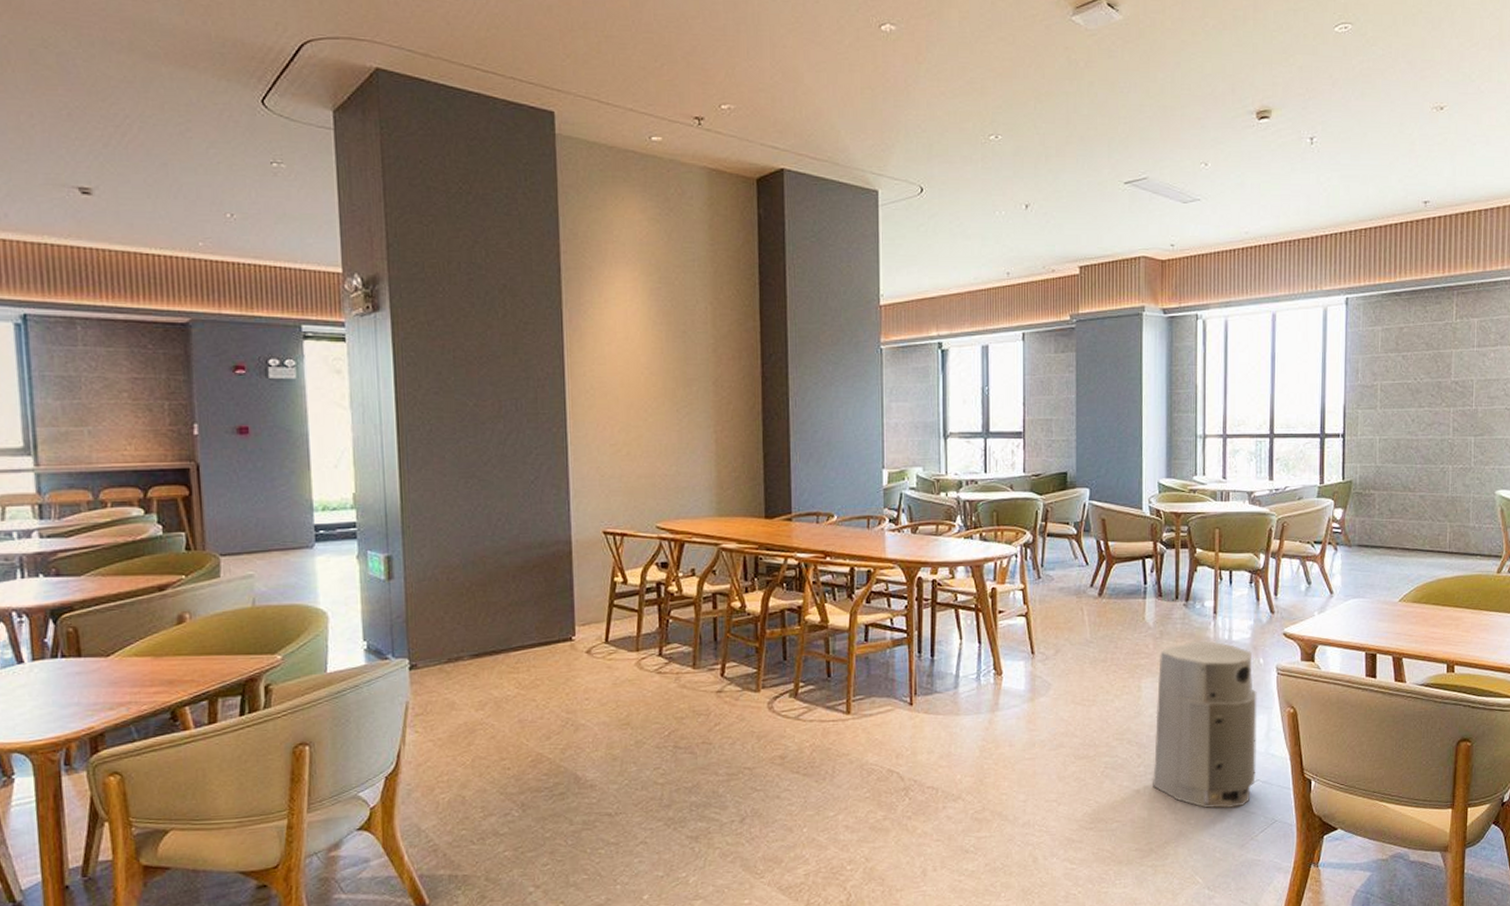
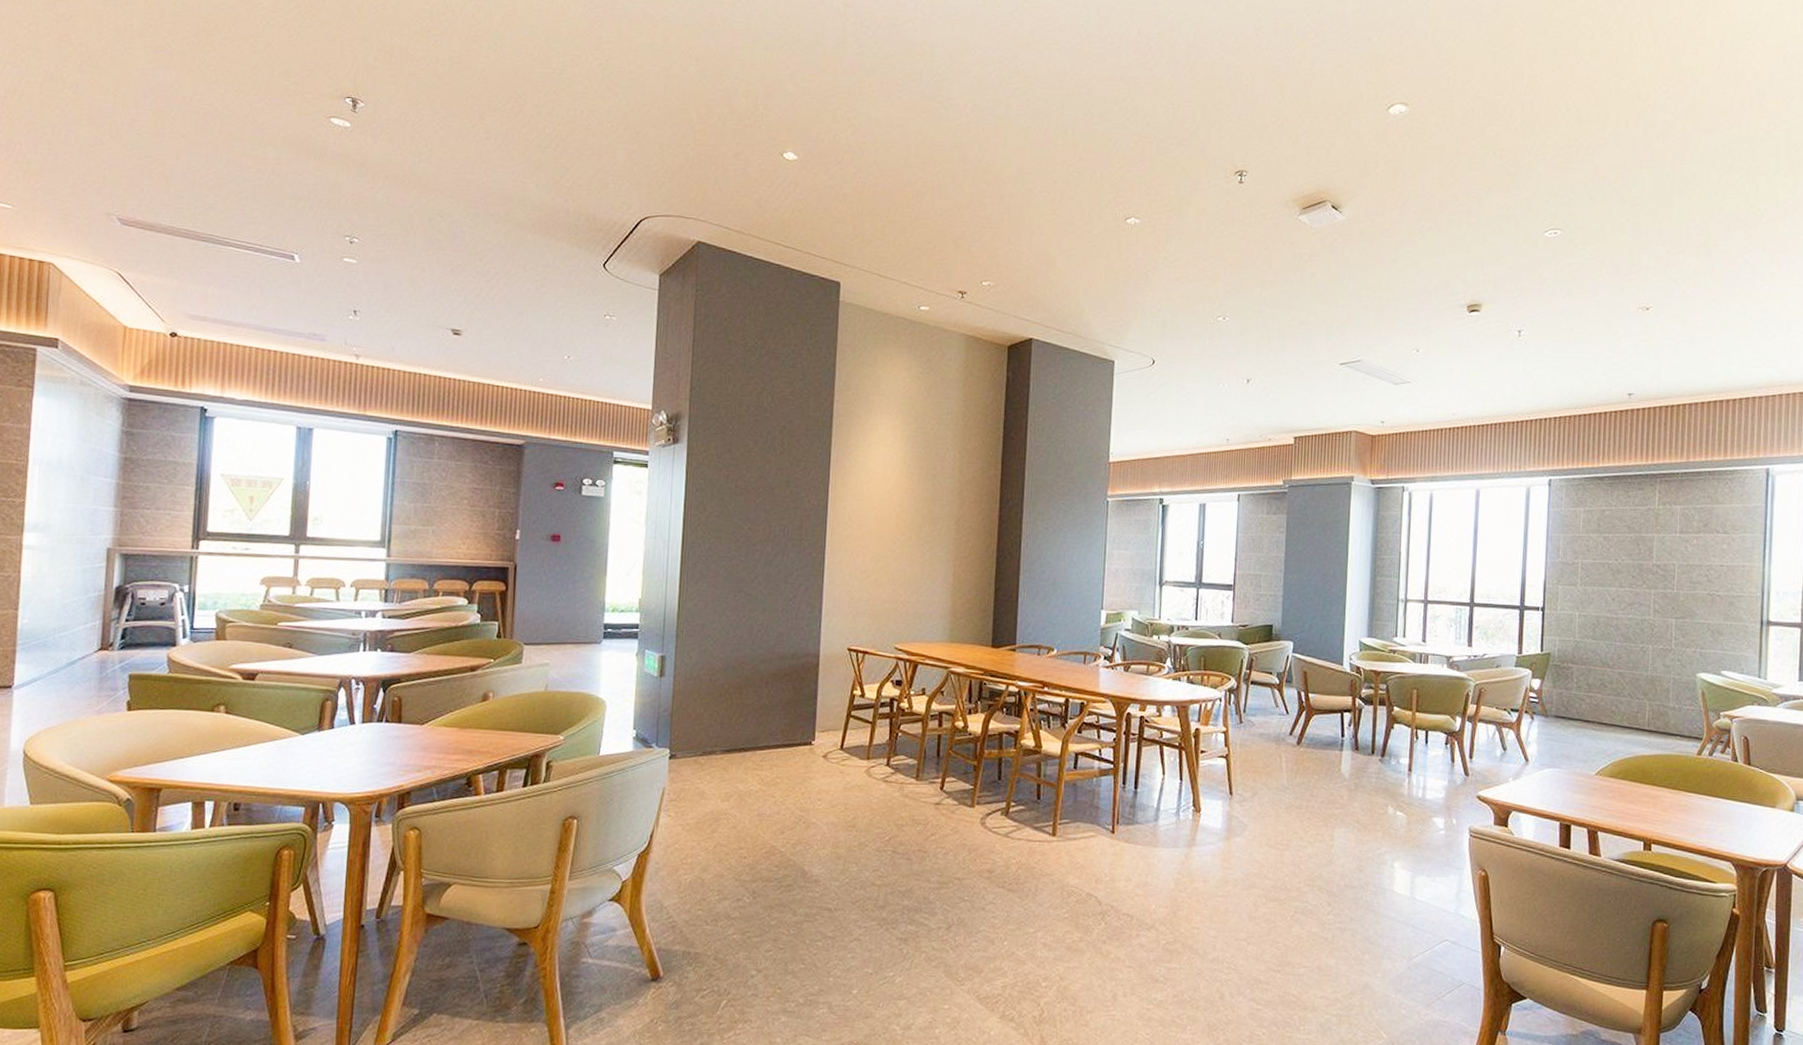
air purifier: present [1151,641,1257,809] -> none [1340,796,1449,966]

